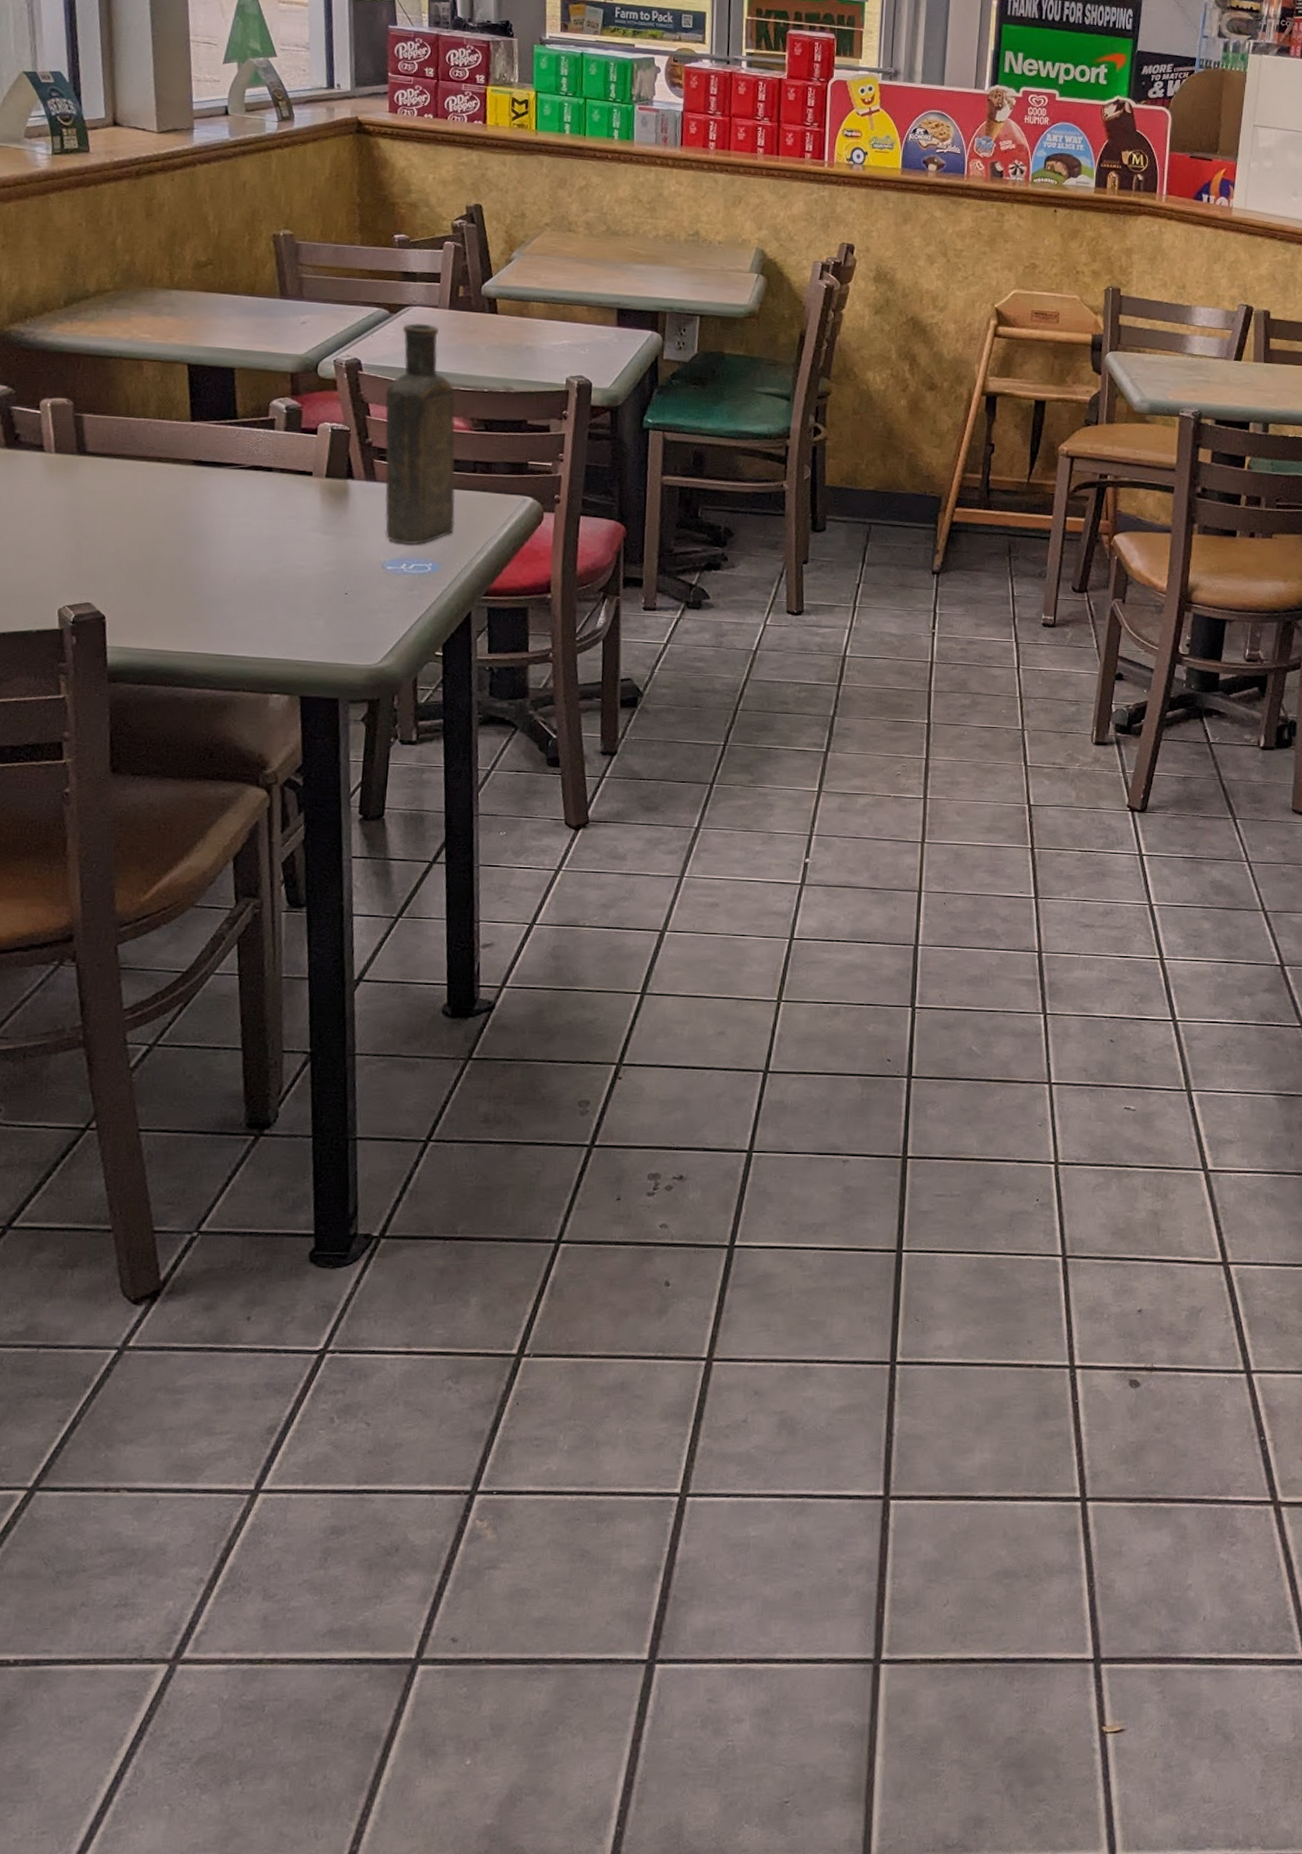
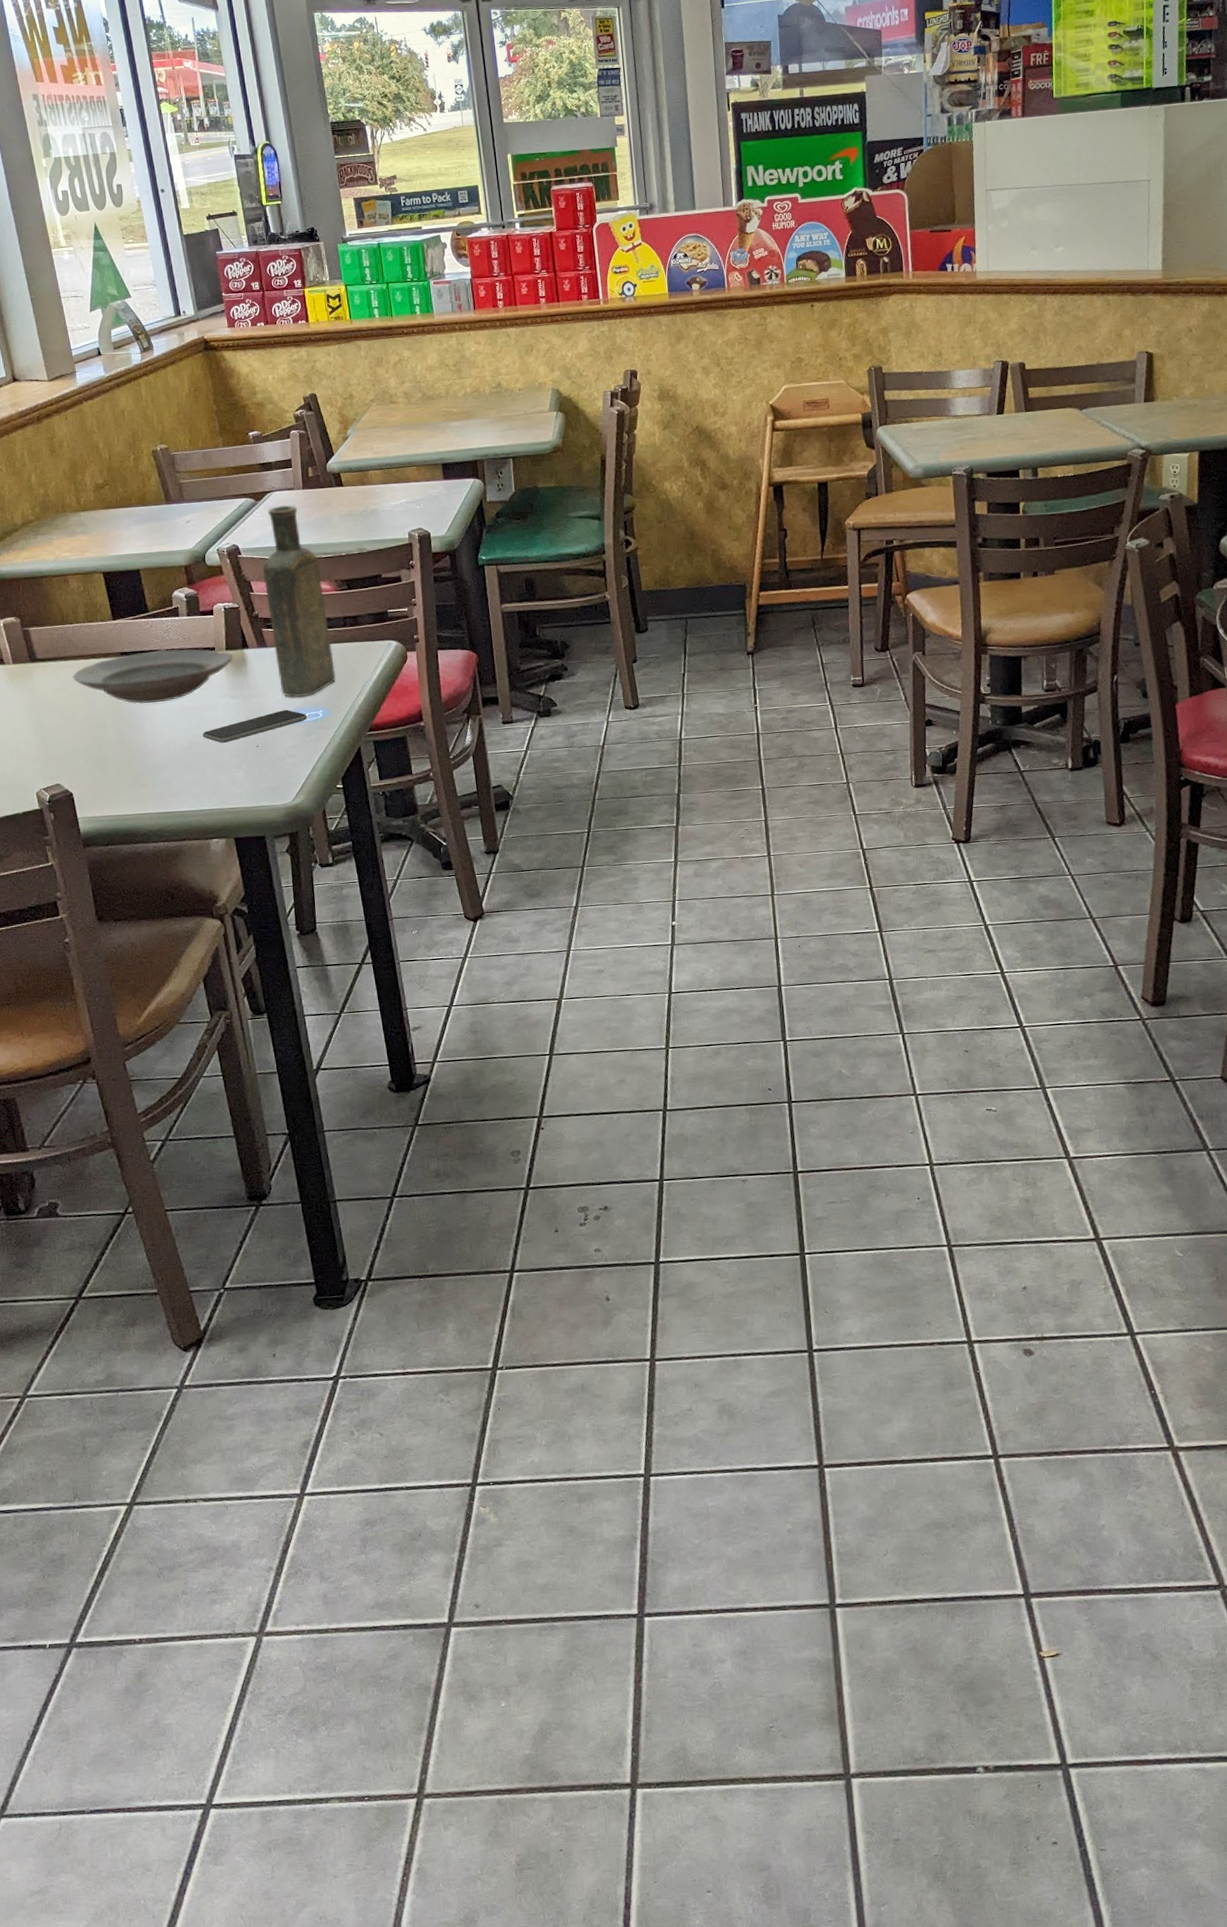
plate: none [128,464,333,526] -> present [72,648,233,704]
smartphone: none [281,556,413,584] -> present [203,709,308,743]

